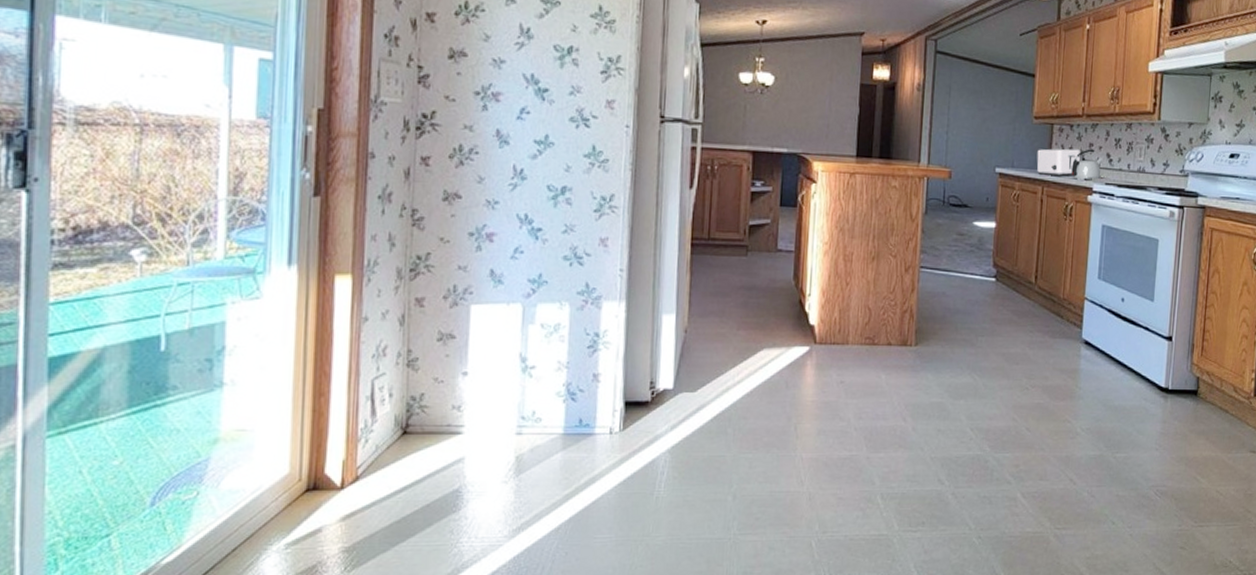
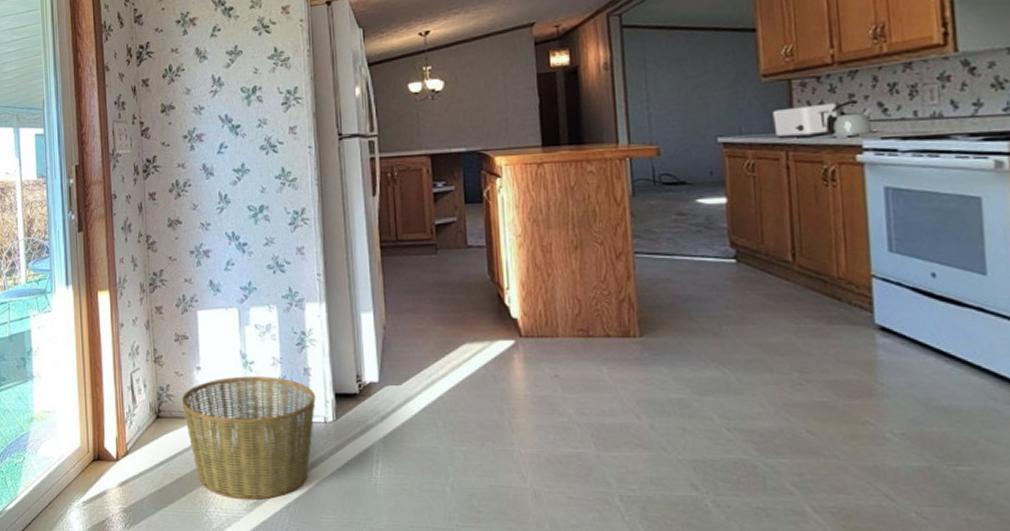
basket: none [438,383,603,524] -> present [181,376,316,500]

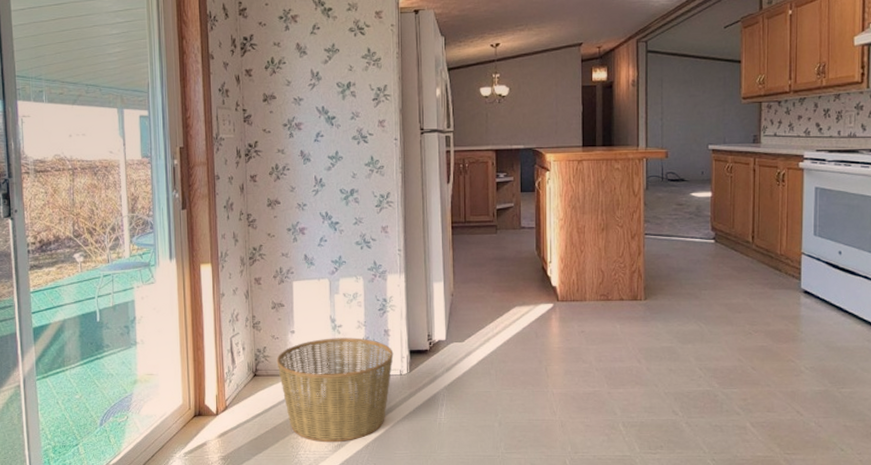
toaster: present [772,103,839,139] -> none [747,122,791,148]
kettle: present [826,100,873,138] -> none [782,121,813,149]

